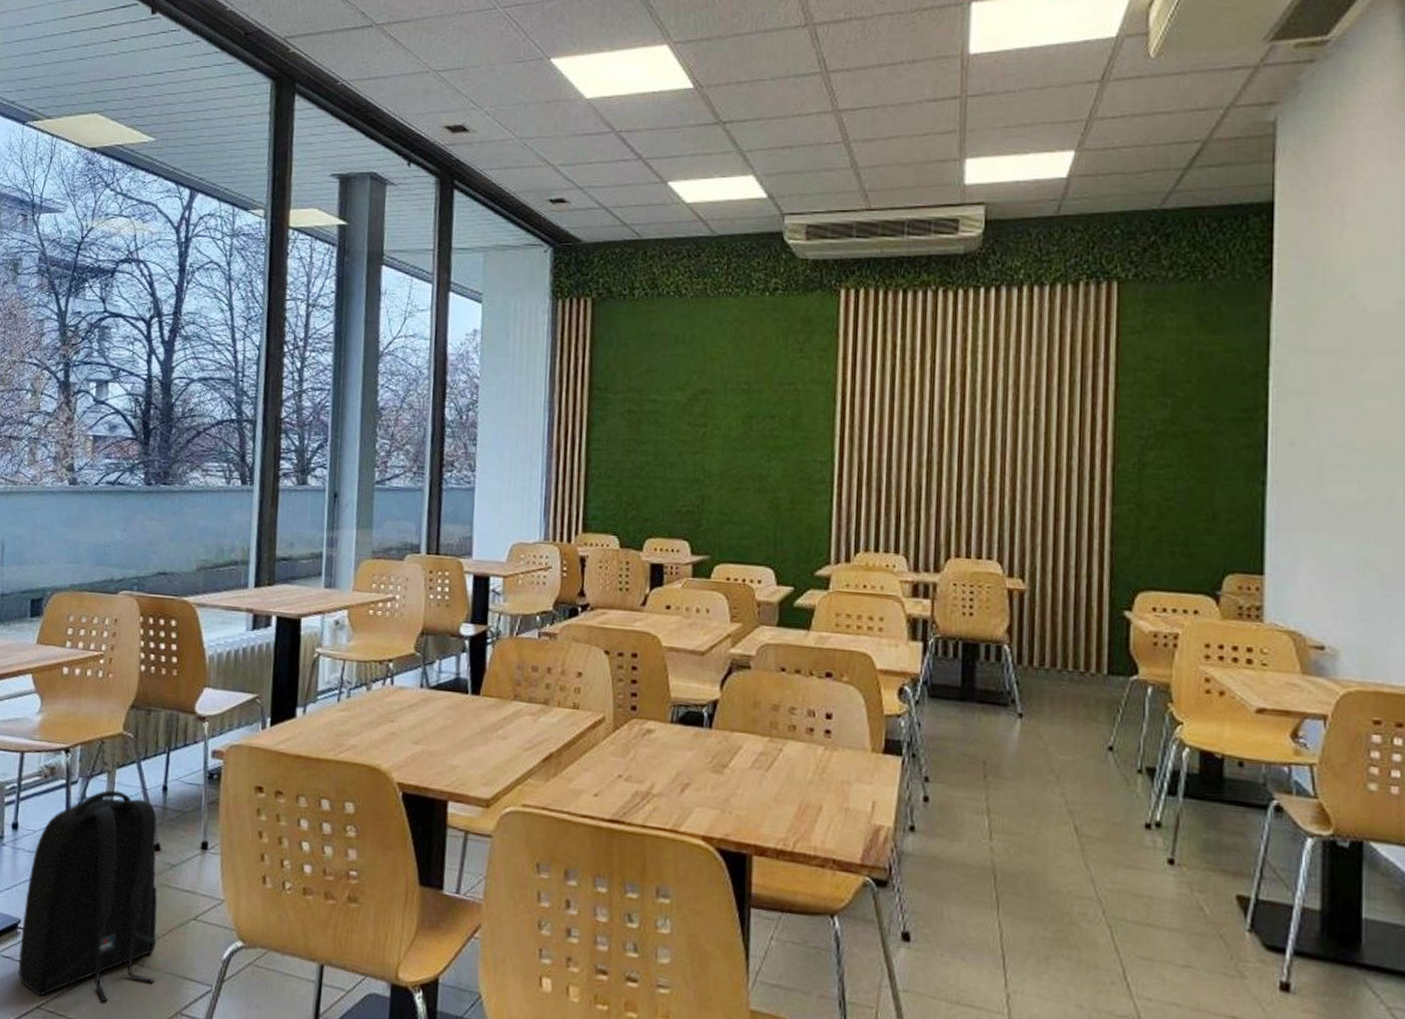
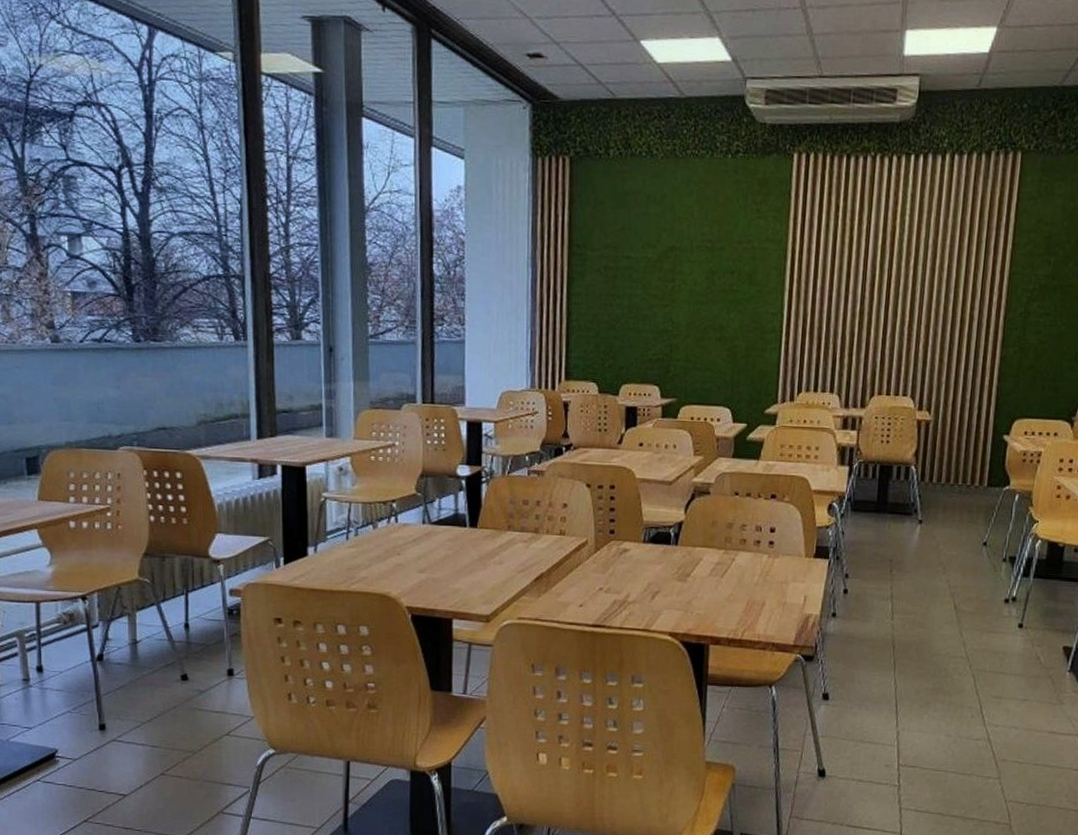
backpack: present [18,790,158,1003] -> none [60,630,196,812]

